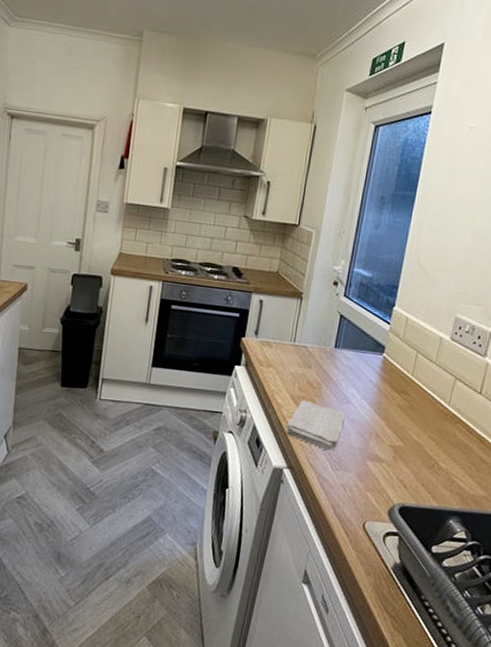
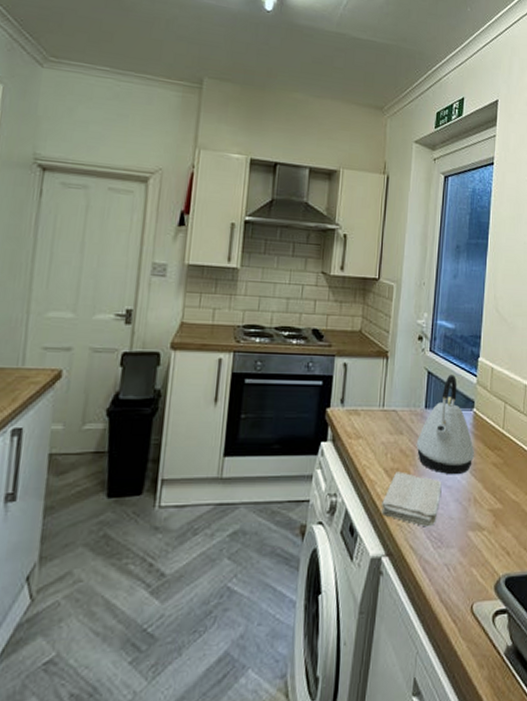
kettle: none [323,319,380,411] -> present [416,374,474,475]

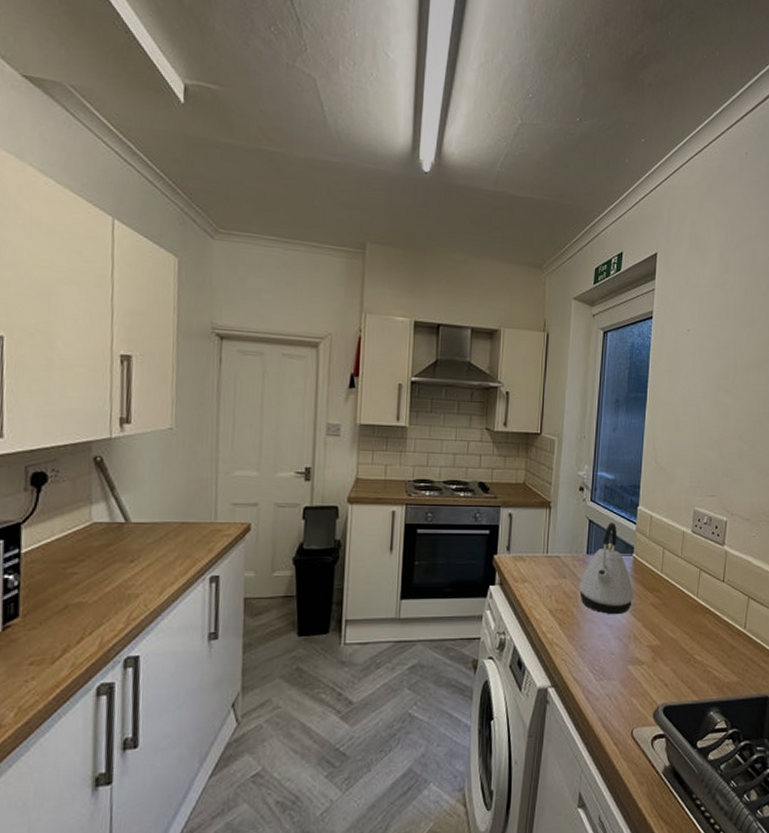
washcloth: present [381,471,442,527] -> none [547,612,603,662]

